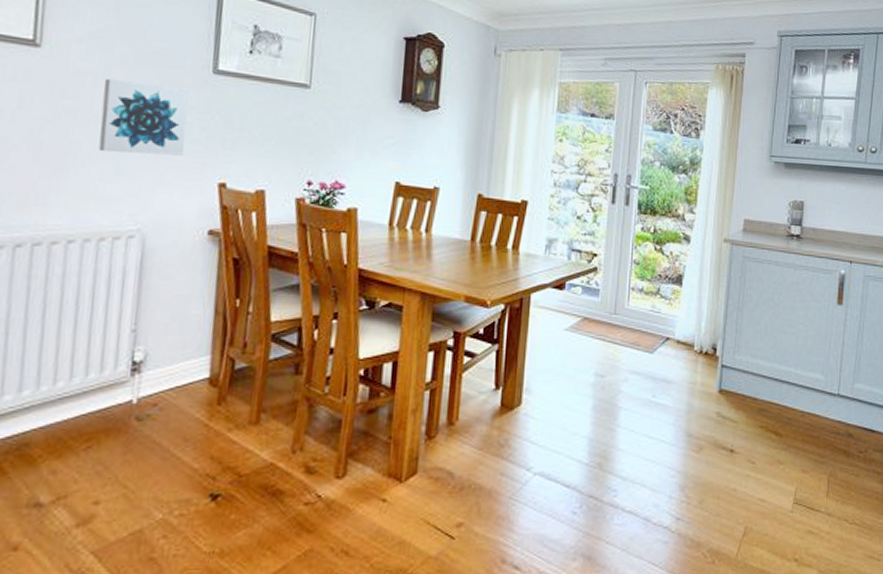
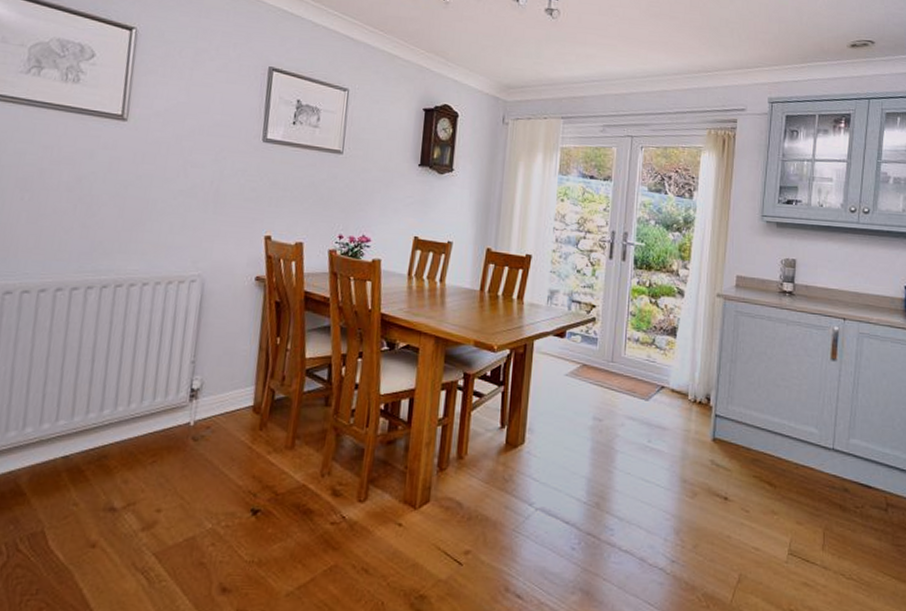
wall art: present [98,78,190,156] -> none [169,146,243,212]

